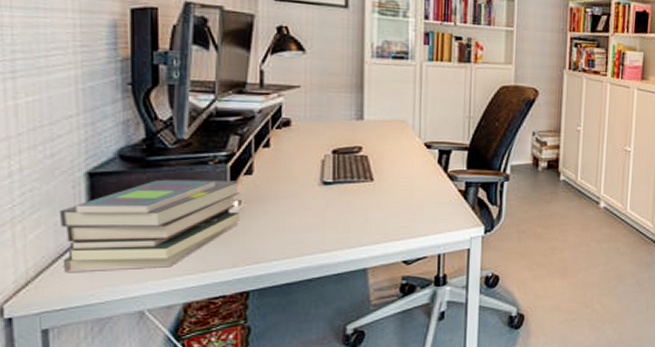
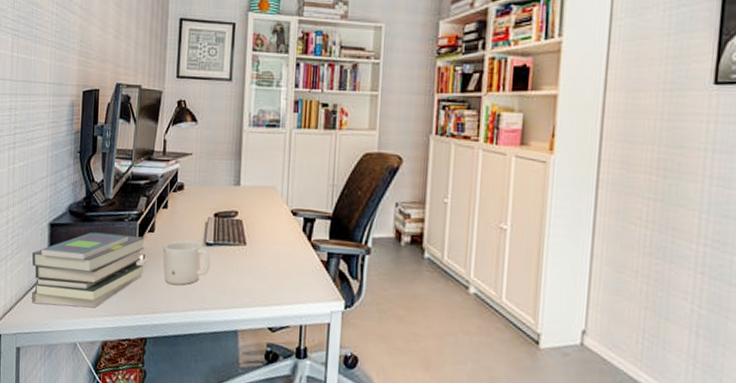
mug: none [266,181,330,230] -> present [163,240,211,286]

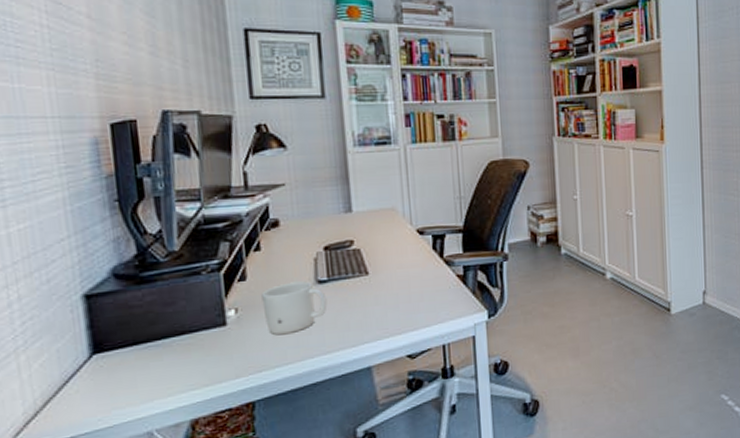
books: present [31,232,144,308] -> none [59,288,239,400]

